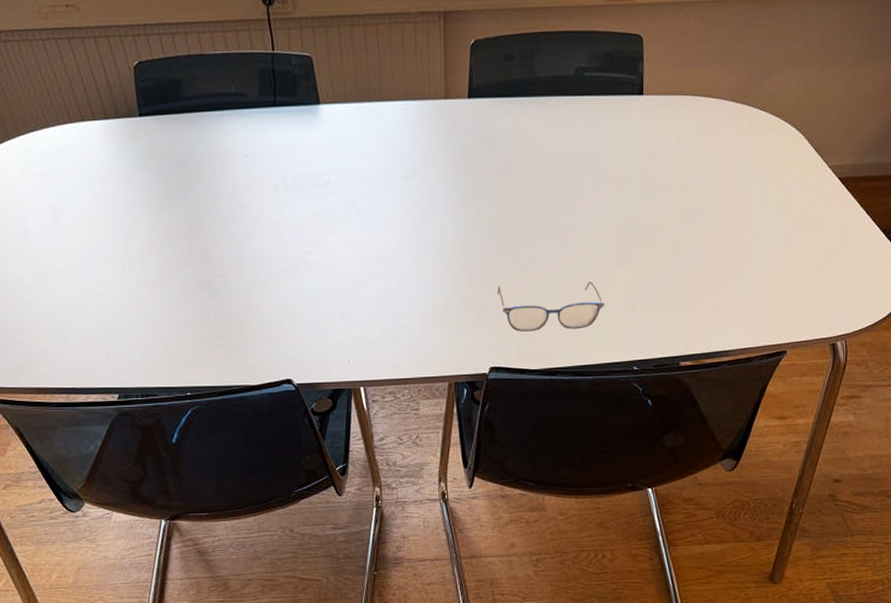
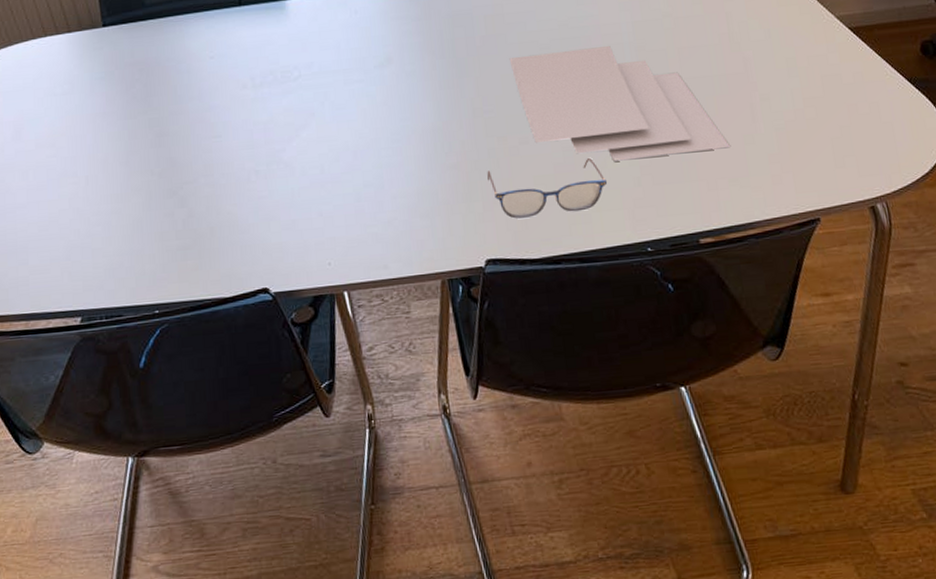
papers: none [527,177,719,286] -> present [509,46,731,162]

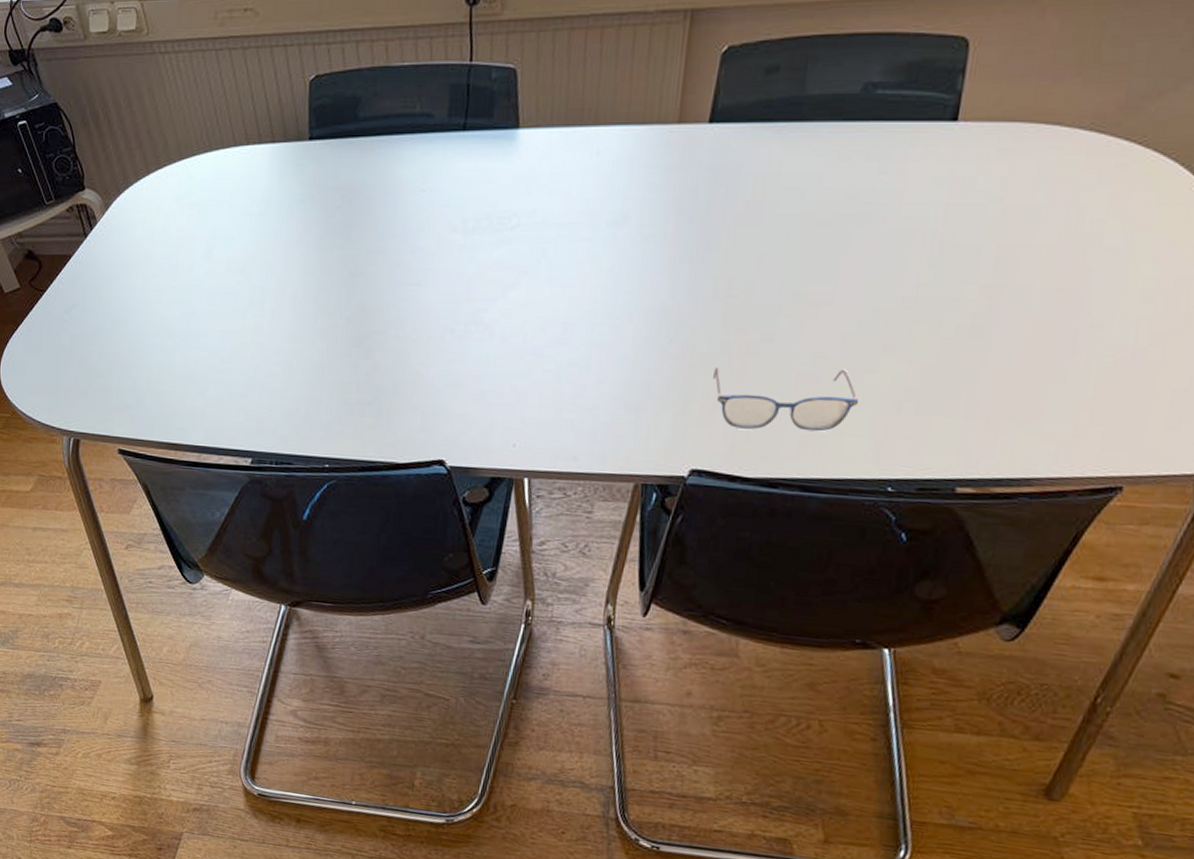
papers: present [509,46,731,162] -> none [773,231,1032,383]

